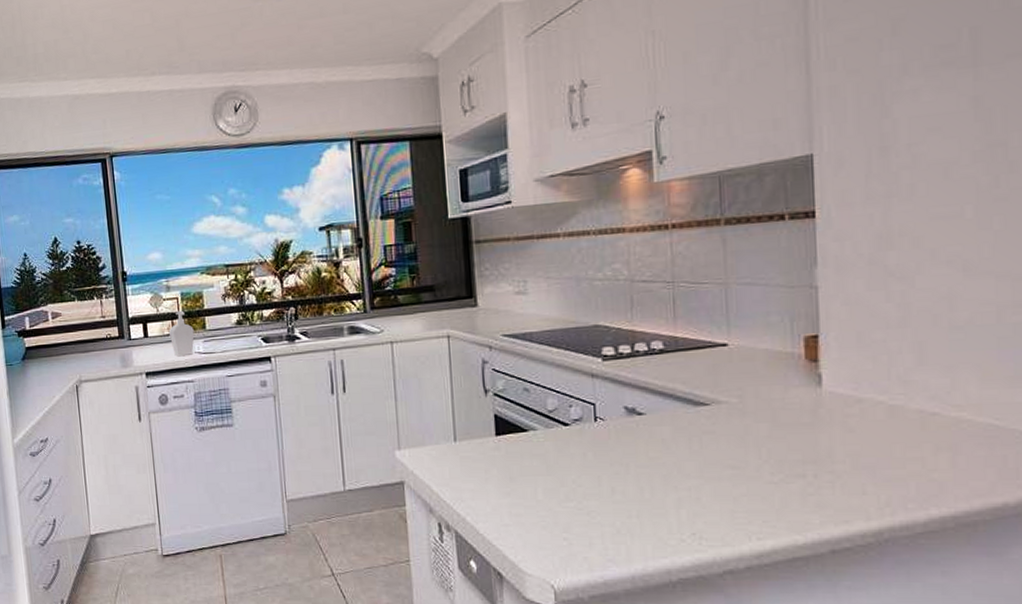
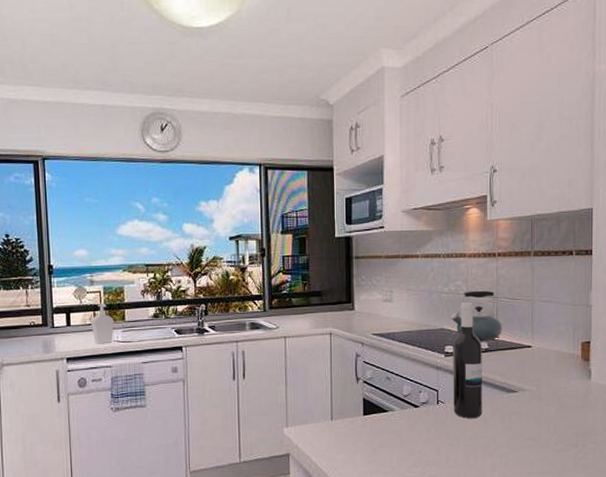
kettle: none [607,273,683,340] -> present [450,290,502,341]
wine bottle: none [613,290,660,439] -> present [453,302,482,418]

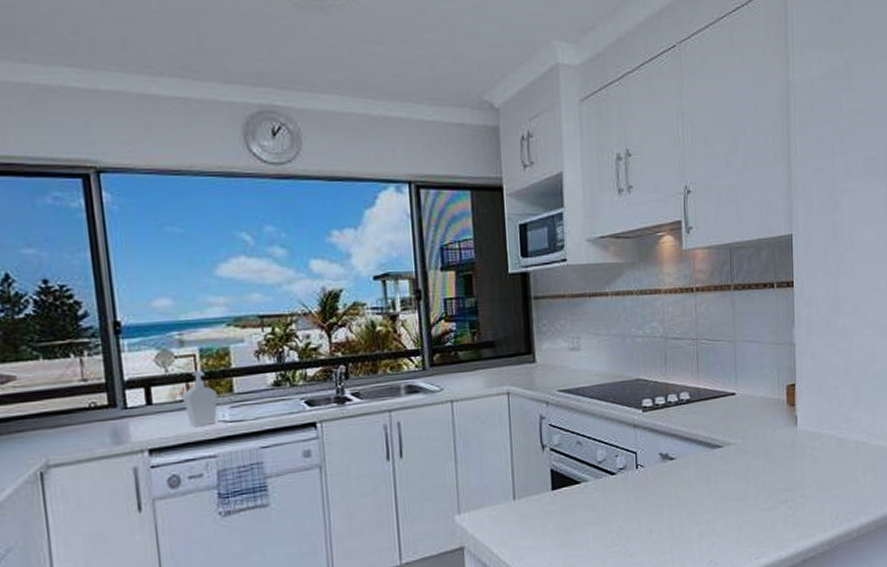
kettle: present [450,290,502,341] -> none [647,331,704,391]
wine bottle: present [453,302,482,418] -> none [651,346,686,482]

